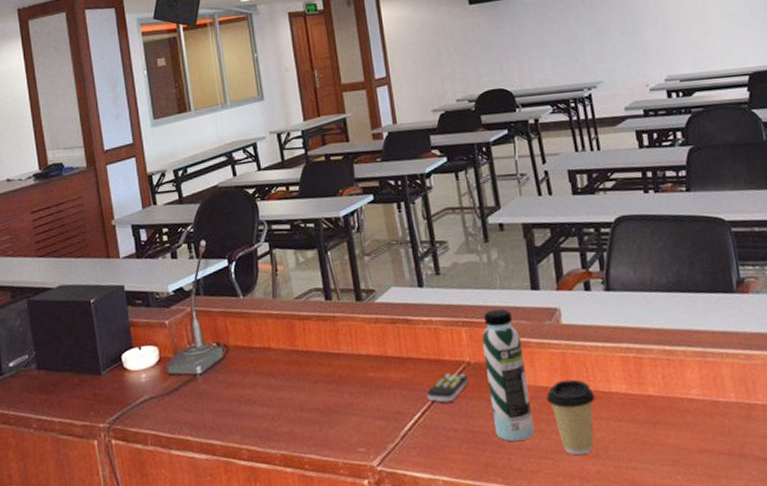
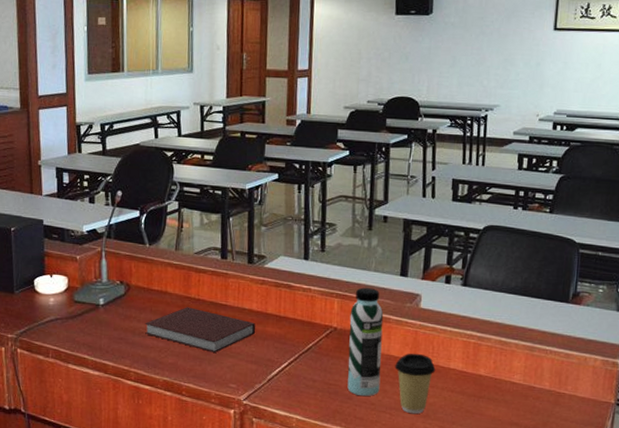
notebook: none [250,362,378,413] -> present [144,307,256,353]
remote control: present [427,373,468,403] -> none [295,334,333,358]

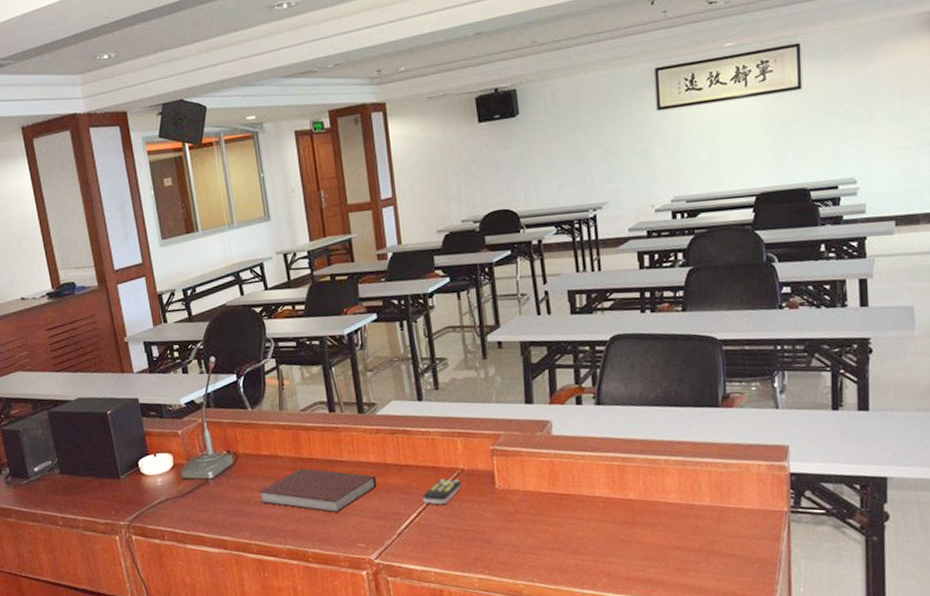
remote control: none [295,334,333,358] -> present [423,479,462,505]
water bottle: present [347,287,384,397] -> none [476,421,521,539]
coffee cup: present [395,353,436,414] -> none [533,484,580,551]

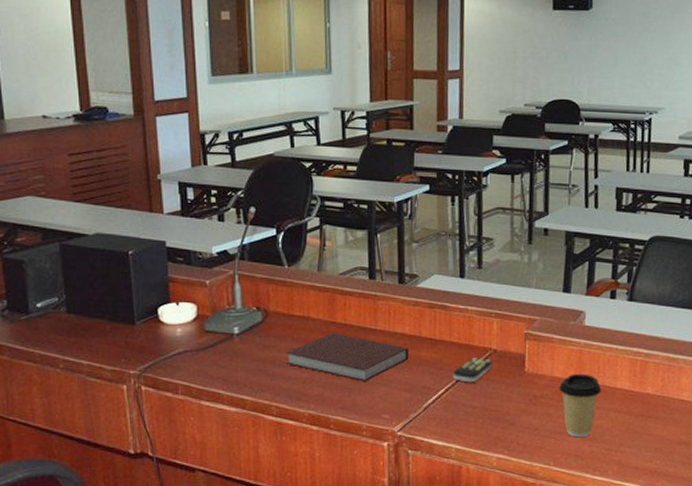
coffee cup: none [533,484,580,551] -> present [559,373,602,438]

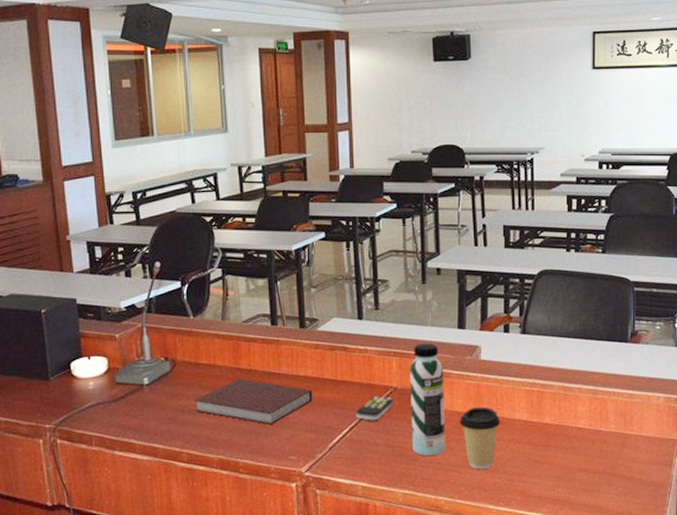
water bottle: none [509,306,546,422] -> present [409,343,446,457]

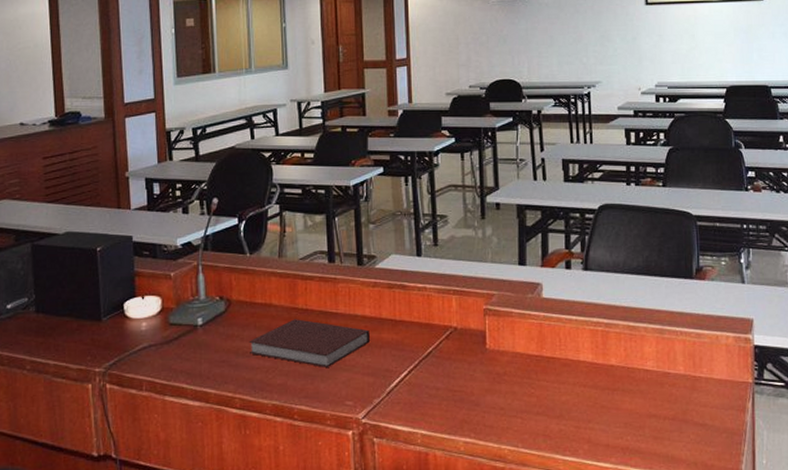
remote control: present [356,396,393,421] -> none [415,337,453,363]
water bottle: present [409,343,446,457] -> none [469,281,508,402]
coffee cup: present [459,406,501,470] -> none [522,347,565,416]

